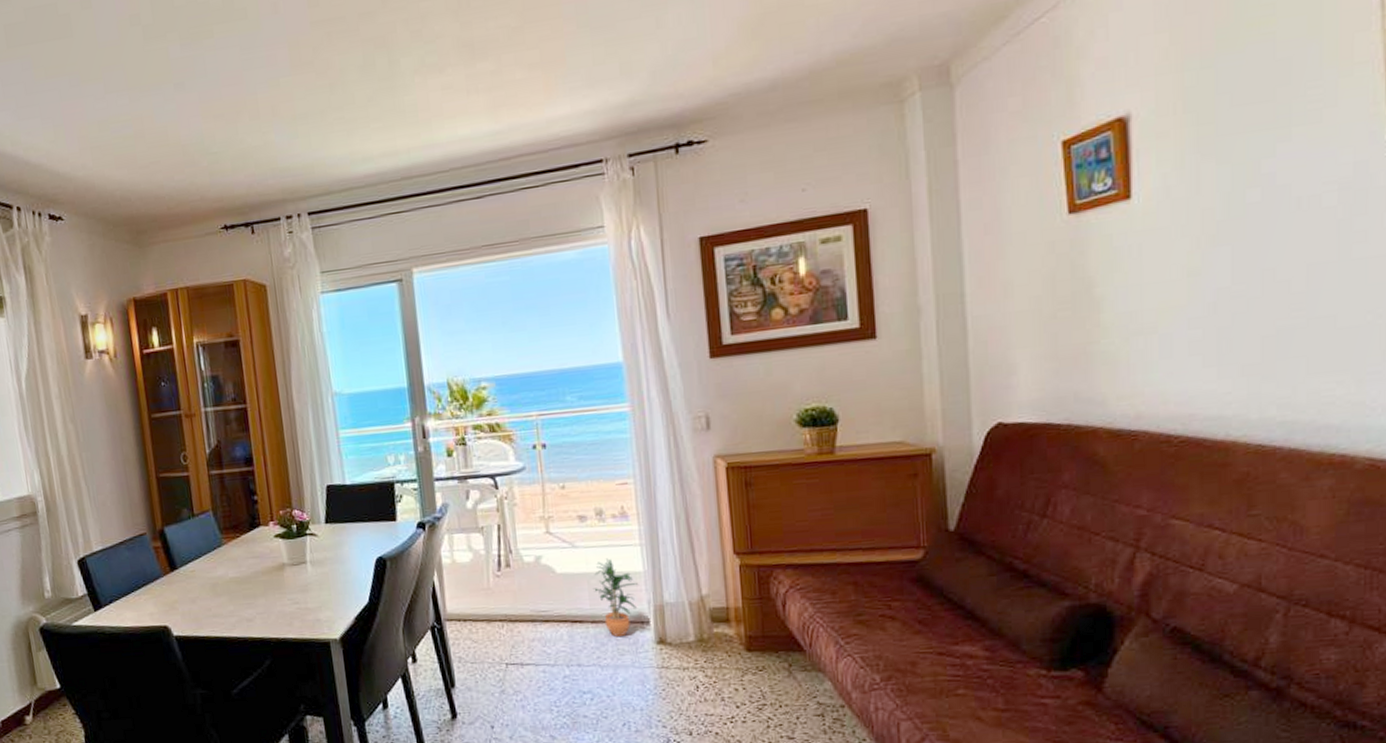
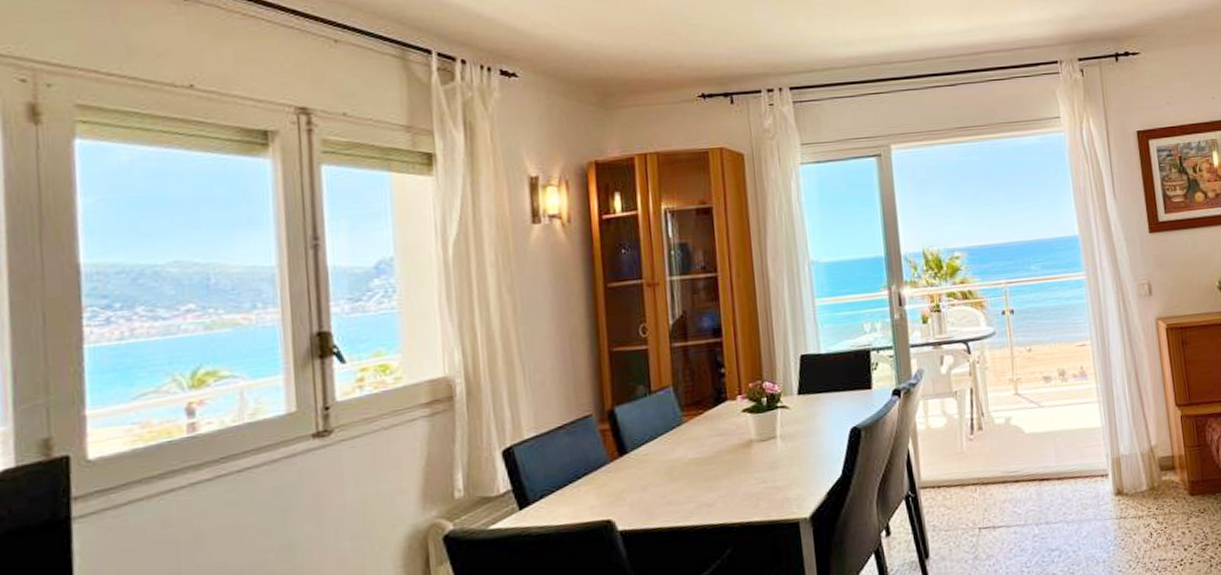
potted plant: present [592,558,638,637] -> none [1058,416,1097,492]

